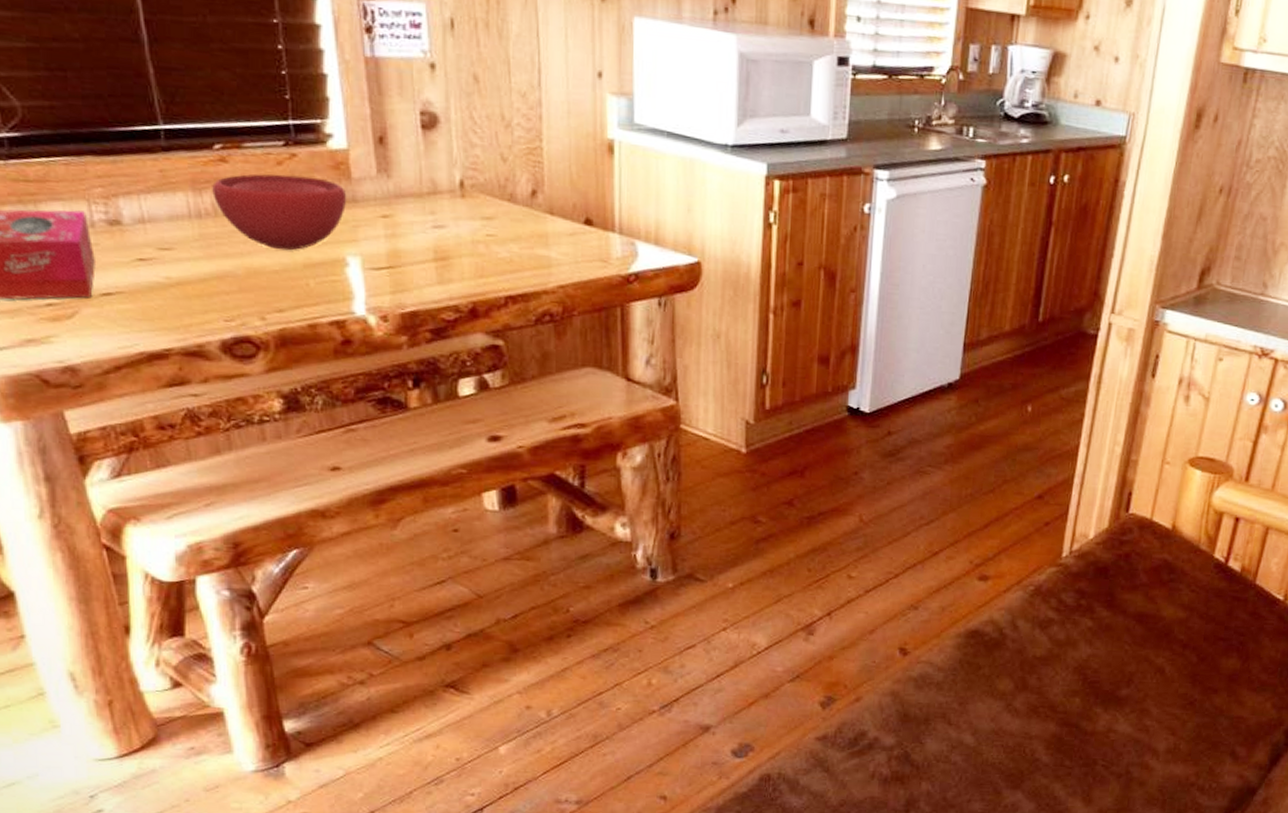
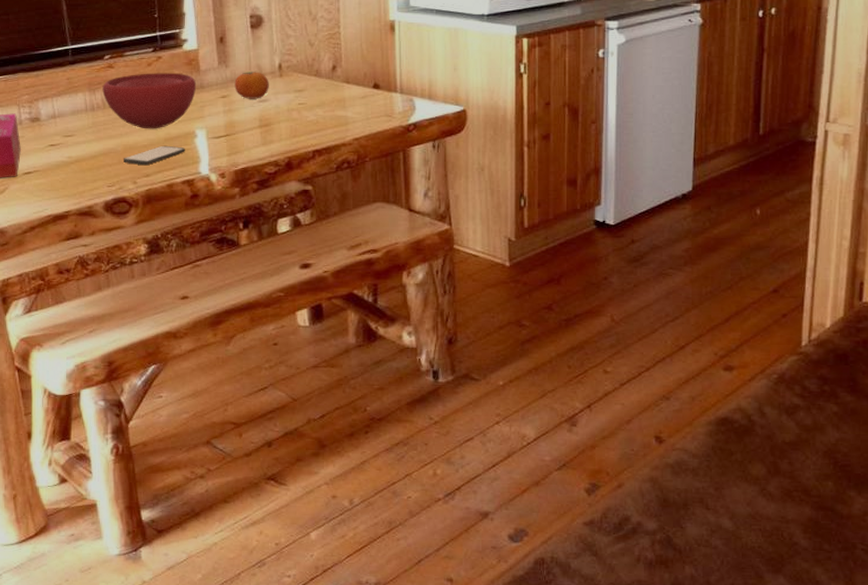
smartphone: none [245,273,333,298] -> present [123,145,185,166]
fruit: none [400,186,447,224] -> present [234,72,269,99]

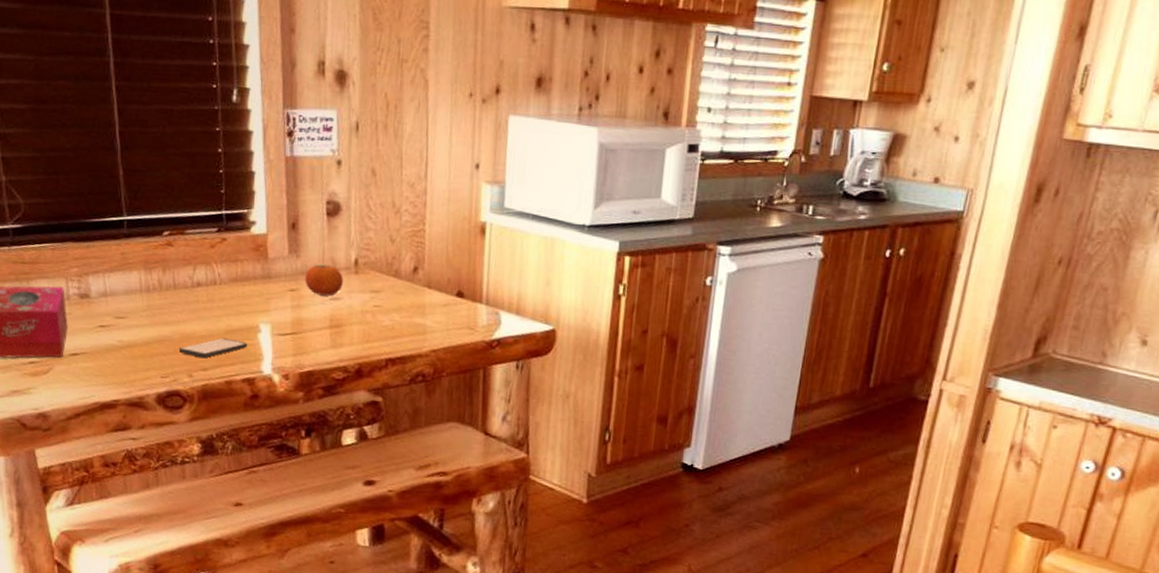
bowl: present [102,72,197,129] -> none [159,255,264,319]

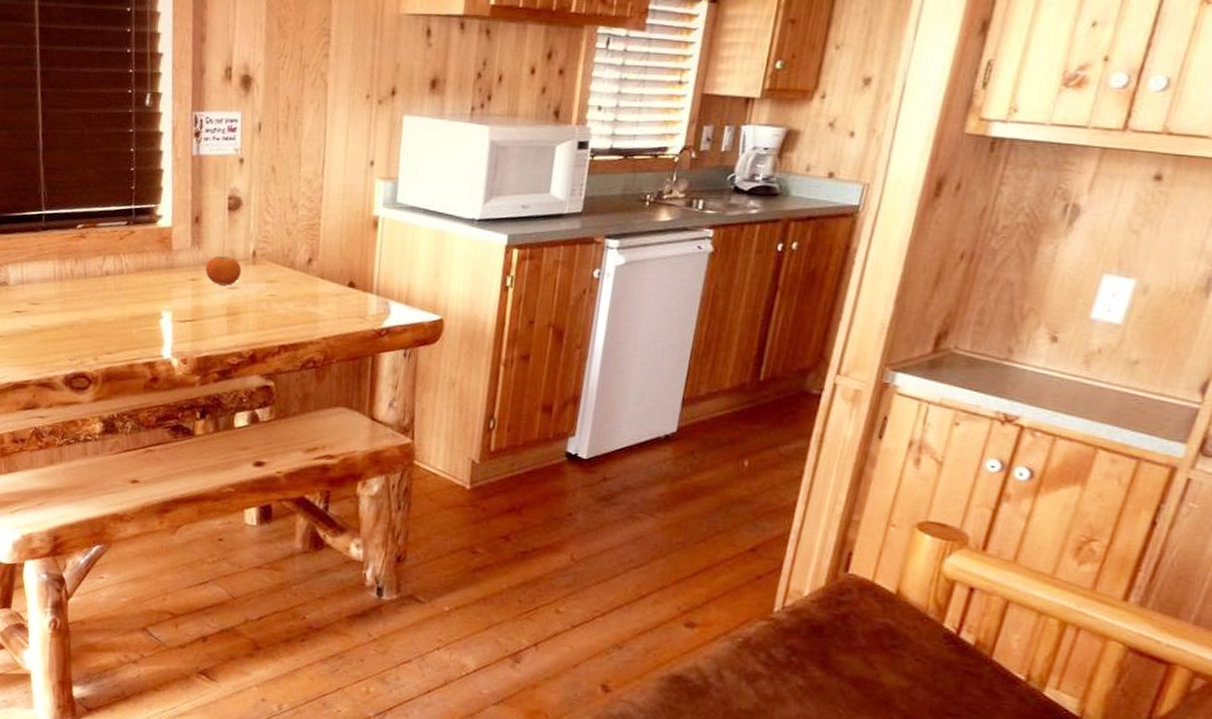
smartphone: present [178,337,247,358] -> none [86,323,150,343]

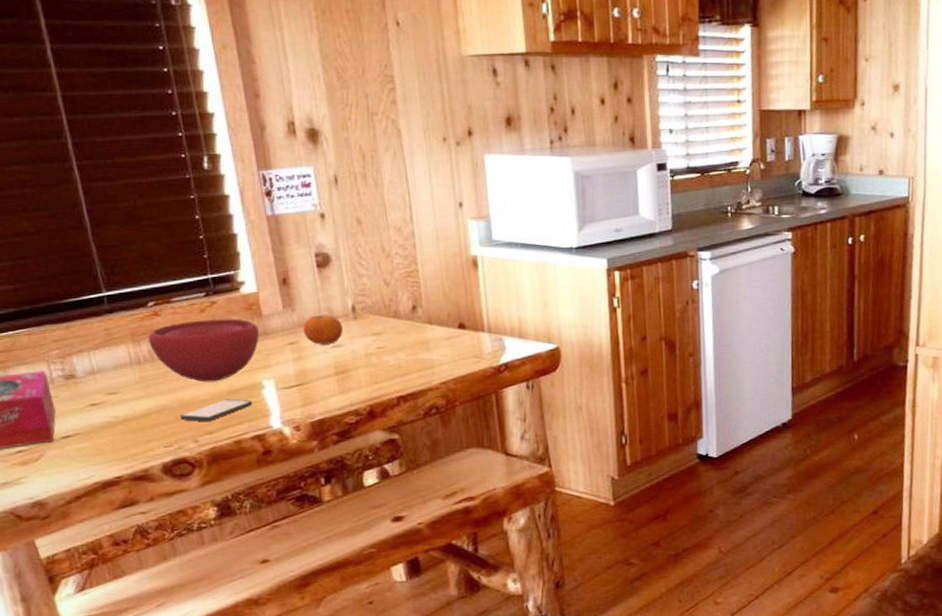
bowl: none [72,247,167,306] -> present [148,319,260,382]
smartphone: none [86,323,150,343] -> present [179,399,252,422]

